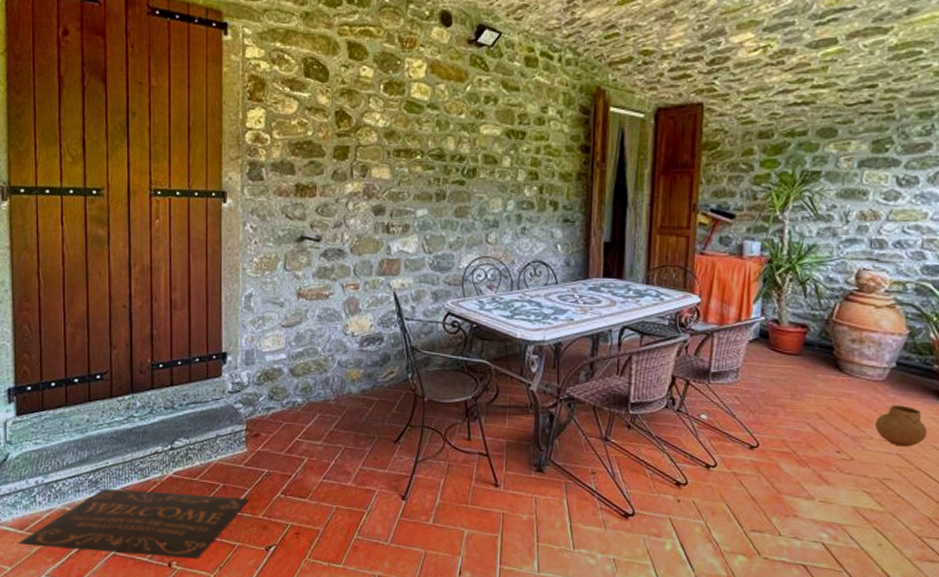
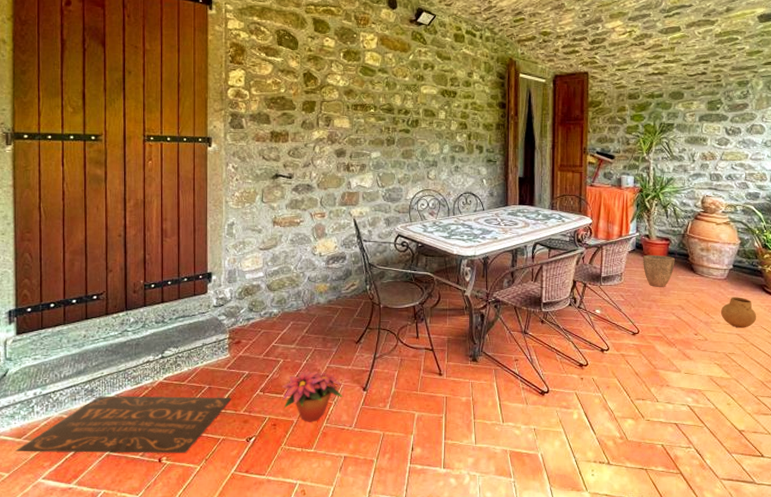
flower arrangement: none [305,472,378,533] -> present [281,371,343,422]
planter pot: none [768,345,814,389] -> present [643,254,675,287]

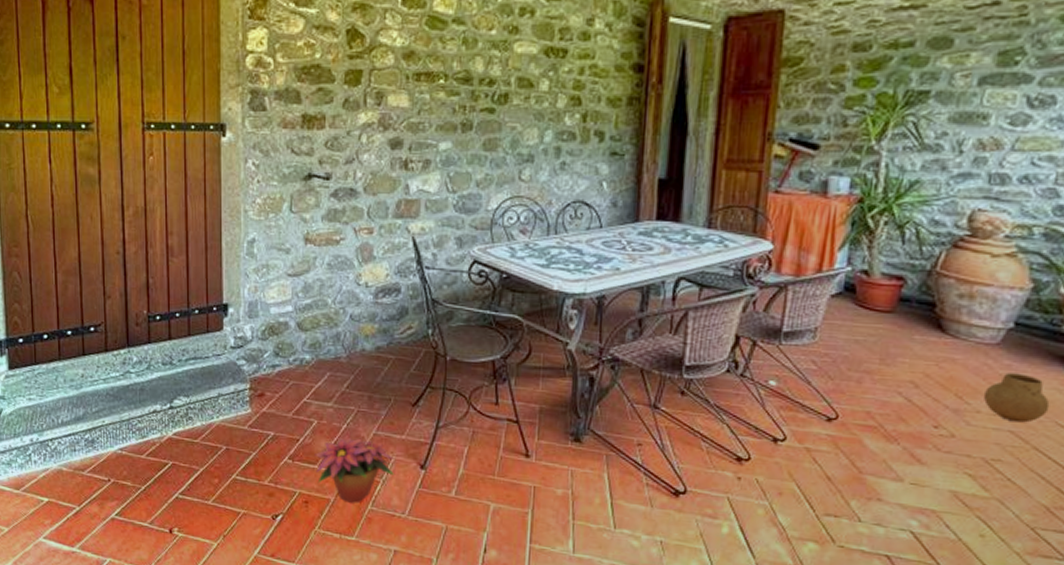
doormat: present [14,395,232,454] -> none [13,448,254,526]
planter pot: present [643,254,675,287] -> none [853,300,911,352]

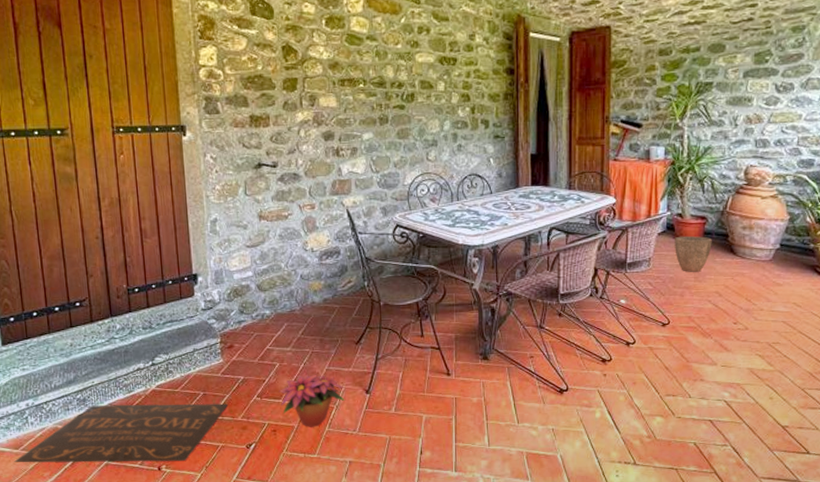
doormat: none [13,448,254,526] -> present [13,403,229,463]
planter pot: none [853,300,911,352] -> present [675,236,712,272]
ceramic pot: present [983,373,1050,423] -> none [764,280,807,315]

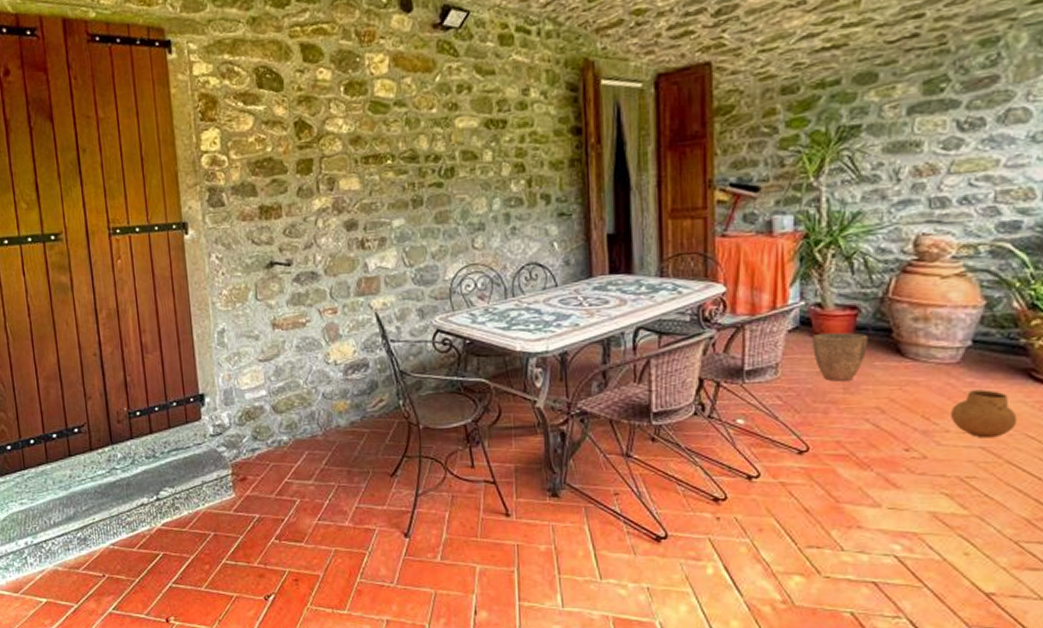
doormat: present [13,403,229,463] -> none [13,545,243,613]
flower arrangement: present [279,374,345,427] -> none [300,512,379,577]
ceramic pot: none [764,280,807,315] -> present [950,389,1017,438]

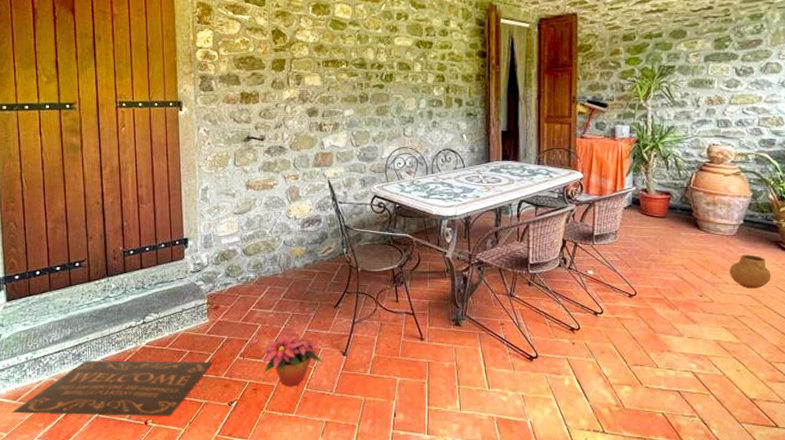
doormat: none [13,545,243,613] -> present [11,360,213,417]
flower arrangement: none [300,512,379,577] -> present [260,335,323,387]
planter pot: present [812,332,868,381] -> none [640,210,677,245]

